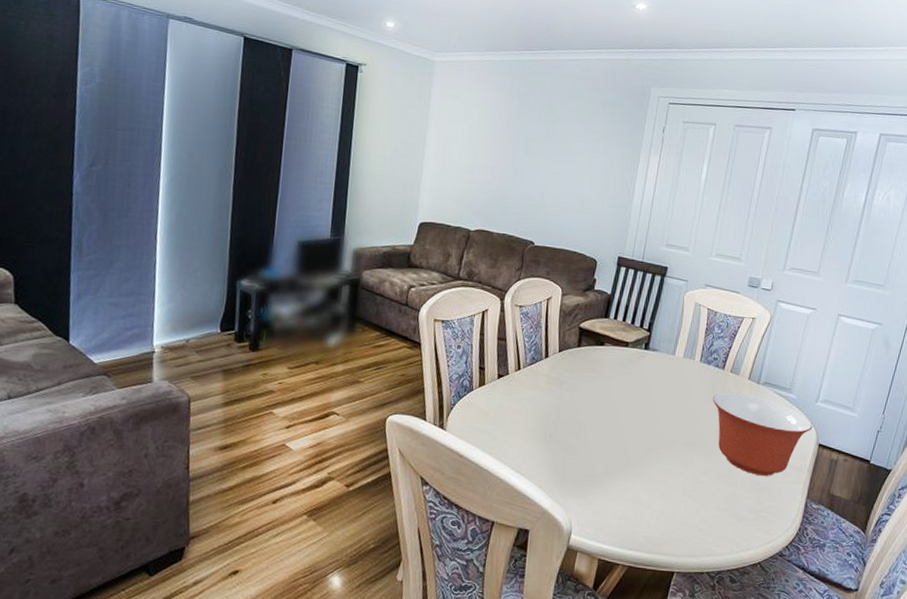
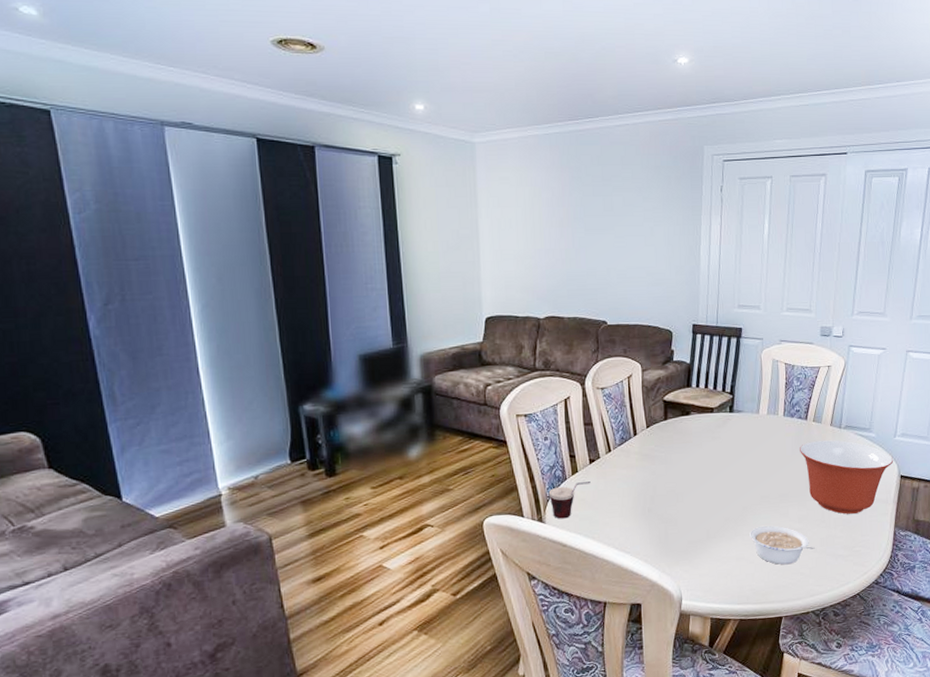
cup: none [453,395,496,430] -> present [548,481,591,519]
legume: none [650,471,718,518] -> present [750,525,815,565]

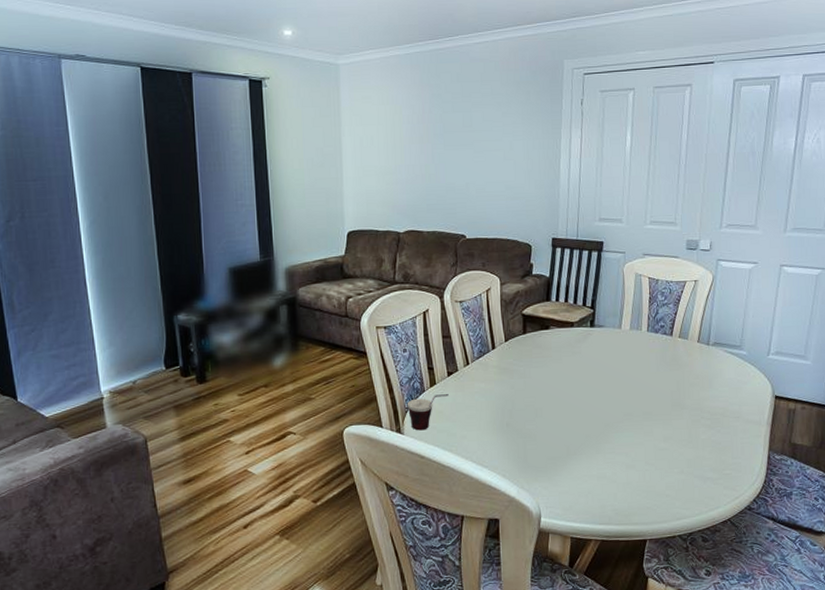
legume: present [750,525,815,565] -> none [611,444,682,486]
mixing bowl: present [800,440,894,514] -> none [665,357,767,435]

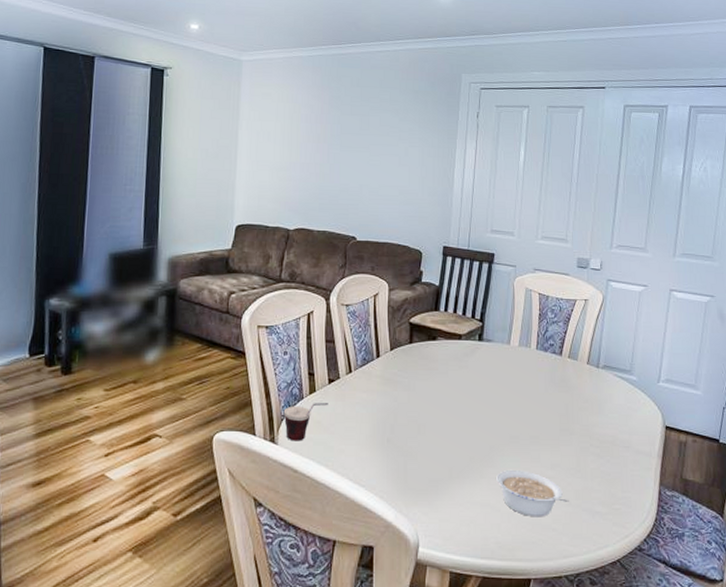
legume: none [611,444,682,486] -> present [496,469,569,517]

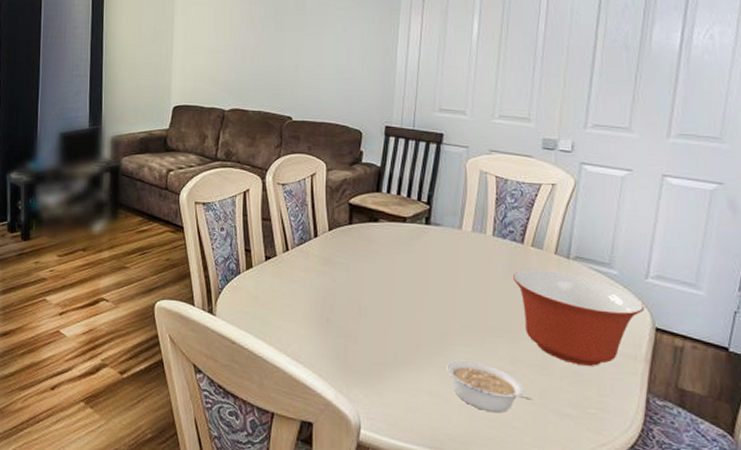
cup: present [283,403,328,441] -> none [221,278,265,315]
mixing bowl: none [553,380,658,465] -> present [513,269,645,366]

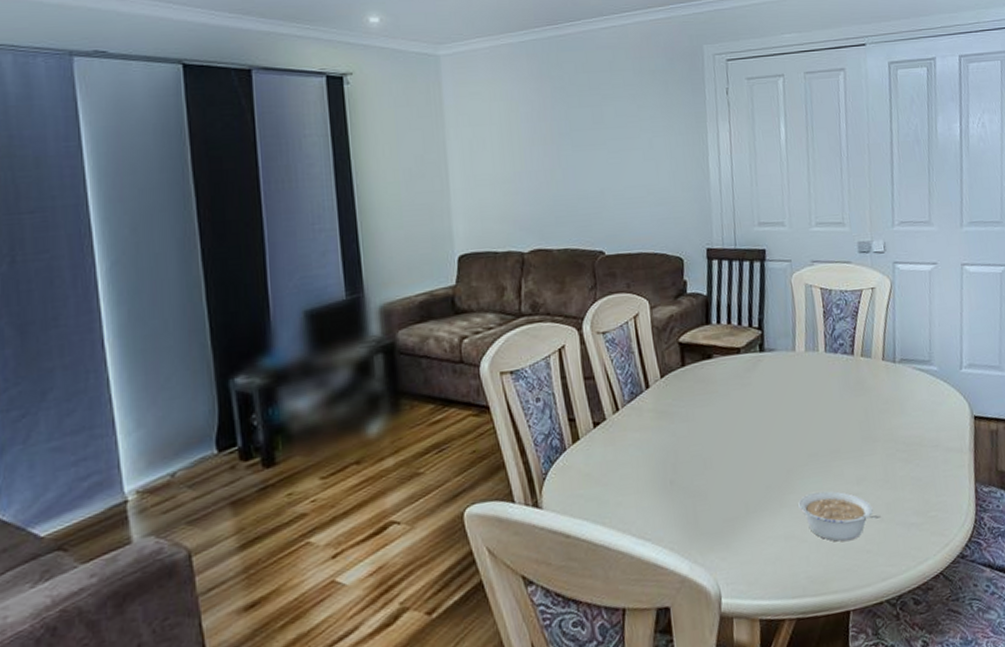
mixing bowl: present [513,269,645,366] -> none [848,377,964,470]

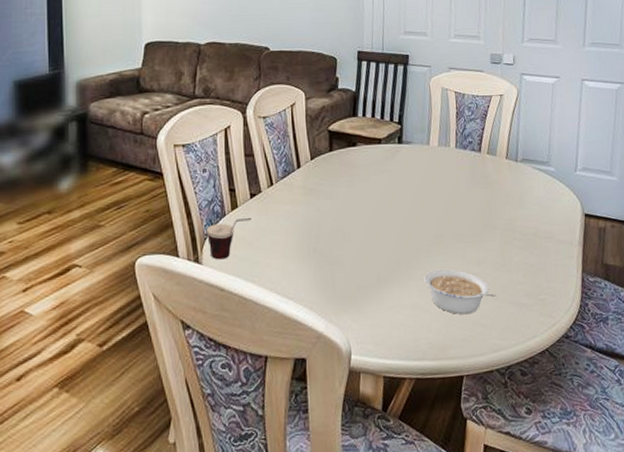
cup: none [544,450,597,502] -> present [206,218,251,260]

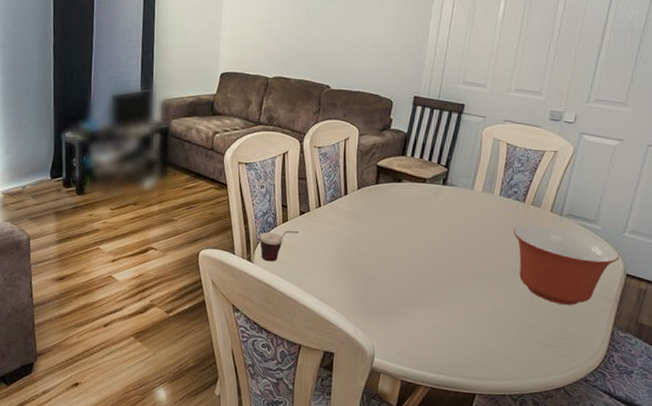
legume: present [424,269,496,315] -> none [450,300,519,344]
mixing bowl: none [474,174,576,257] -> present [513,225,620,305]

